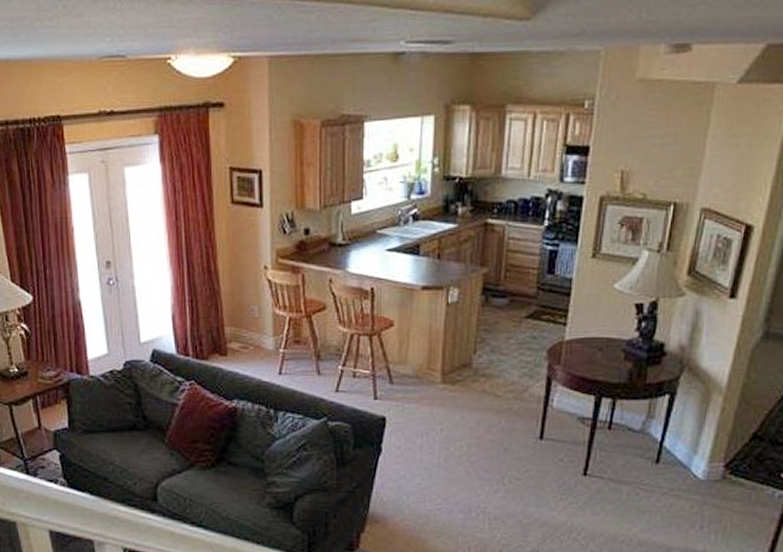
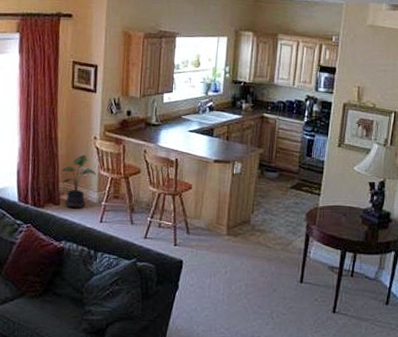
potted plant: none [226,290,270,359] -> present [61,155,96,209]

